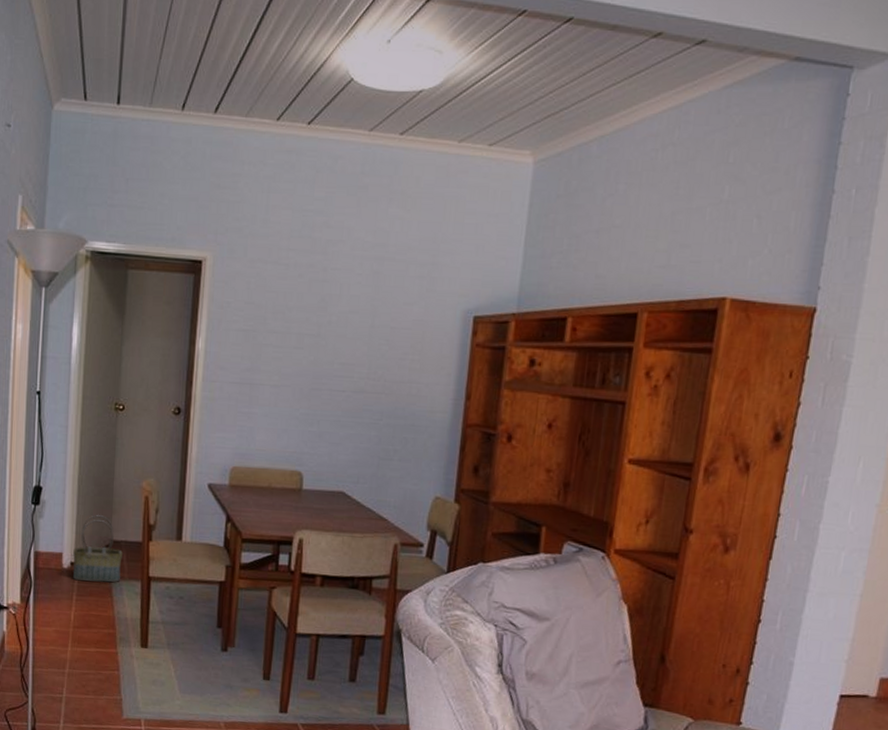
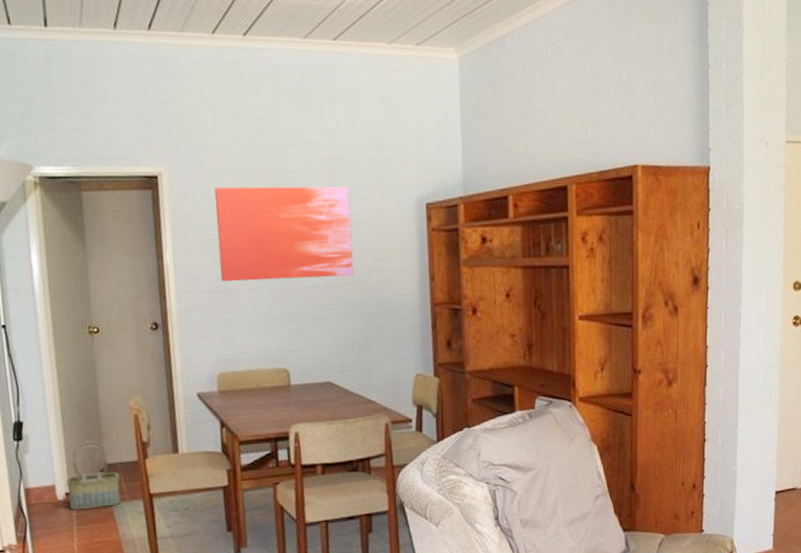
wall art: none [249,278,393,385] -> present [215,186,354,281]

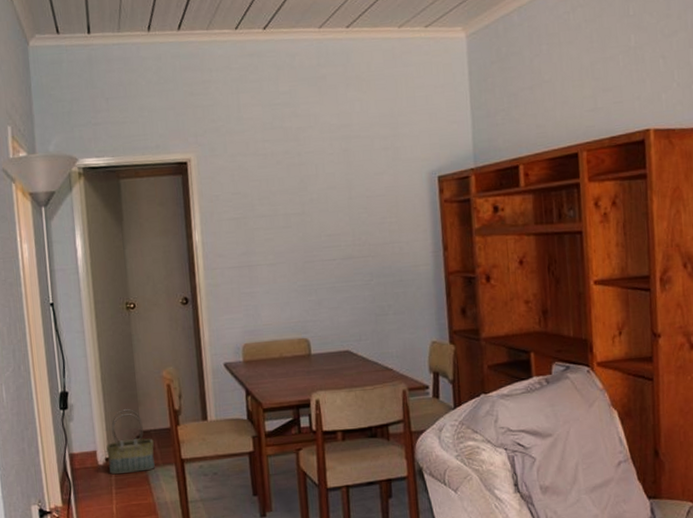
wall art: present [215,186,354,281] -> none [239,163,369,257]

